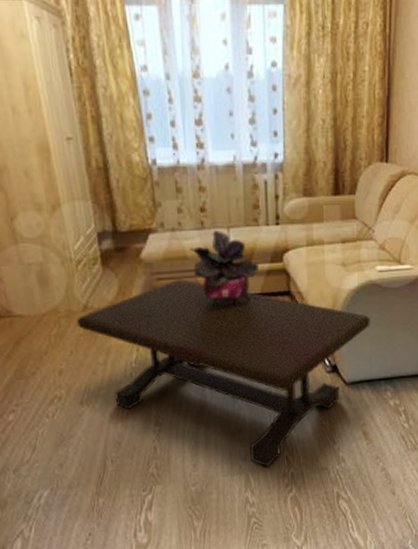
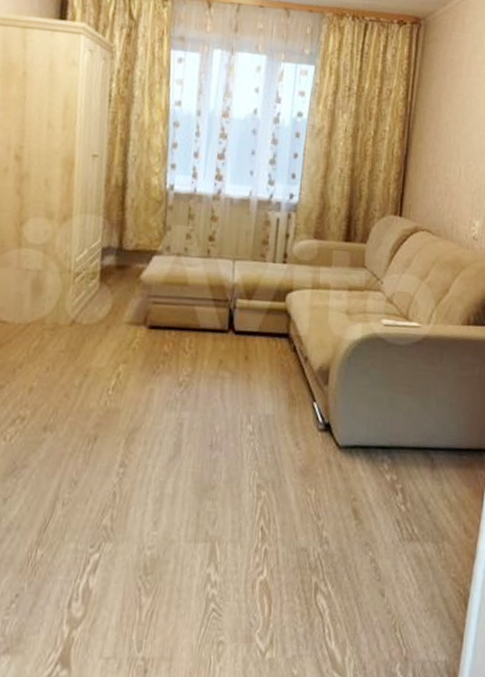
coffee table: present [77,279,370,467] -> none [60,305,371,538]
potted plant: present [190,229,260,306] -> none [192,260,261,340]

